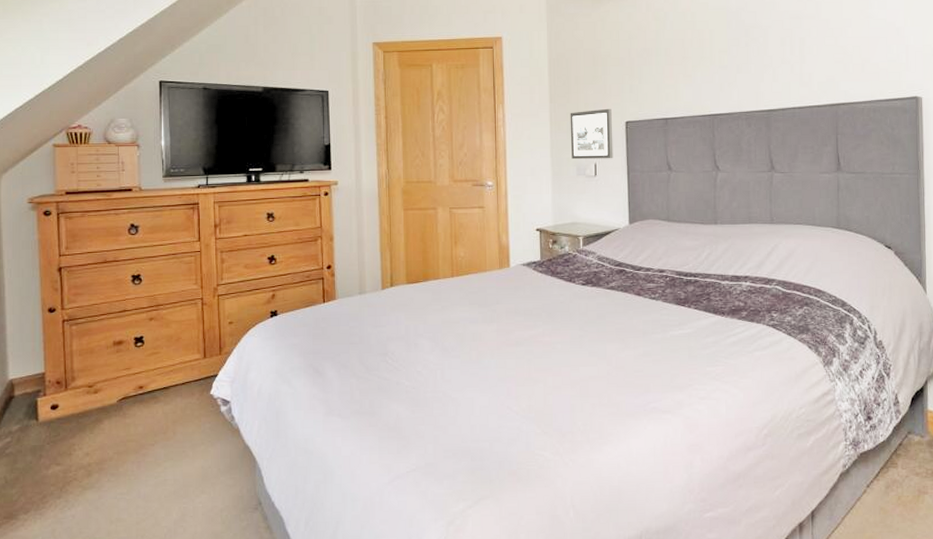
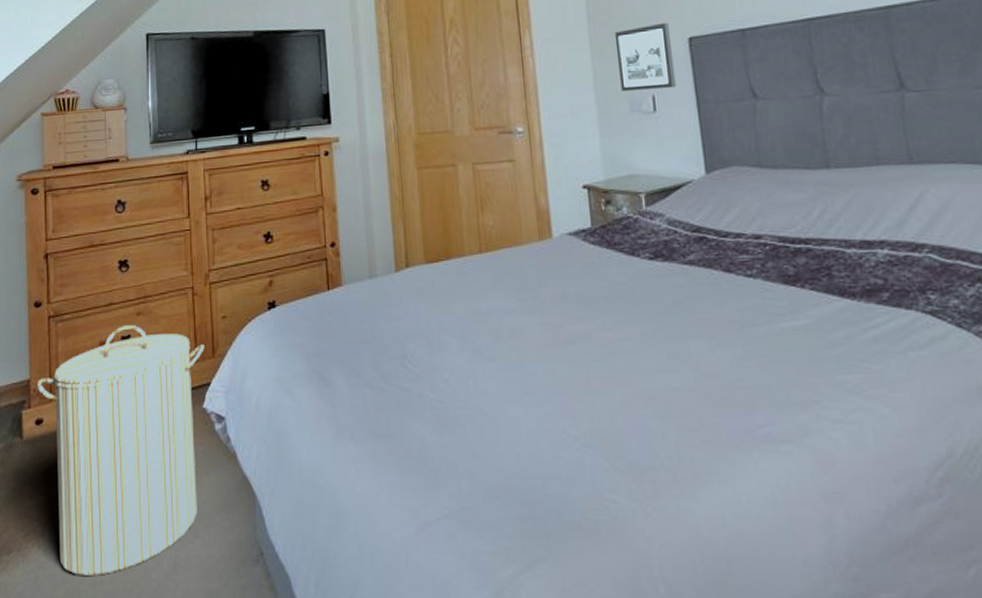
laundry hamper: none [52,328,212,527] -> present [37,325,205,576]

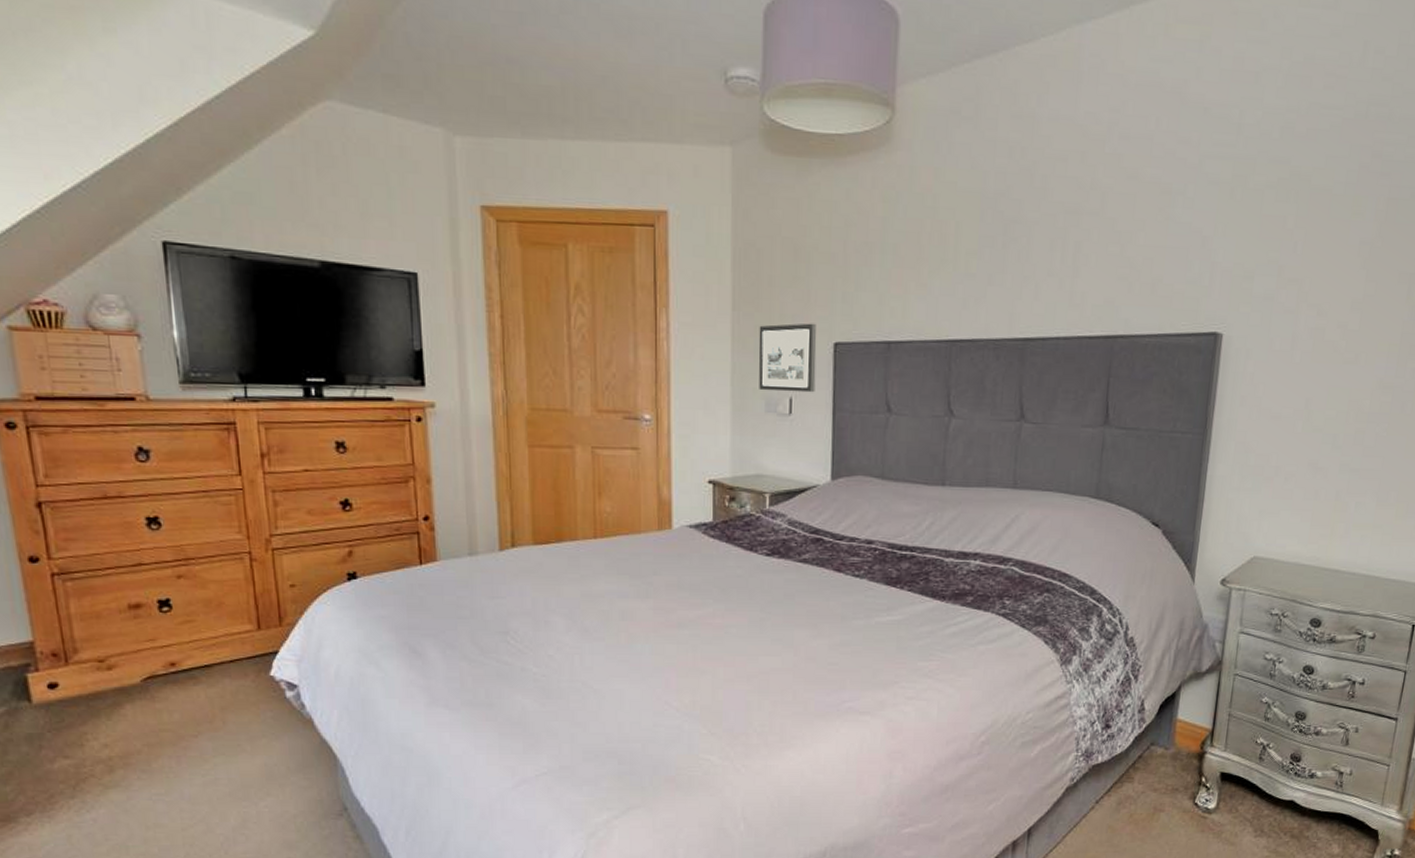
laundry hamper: present [37,325,205,576] -> none [44,588,269,833]

